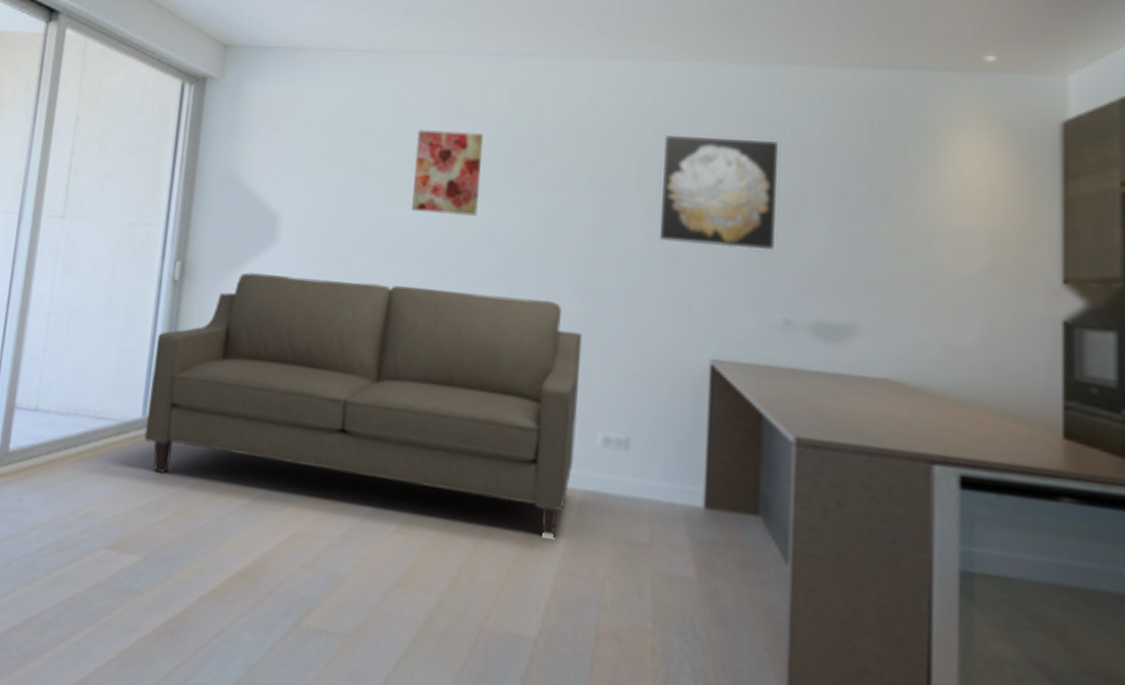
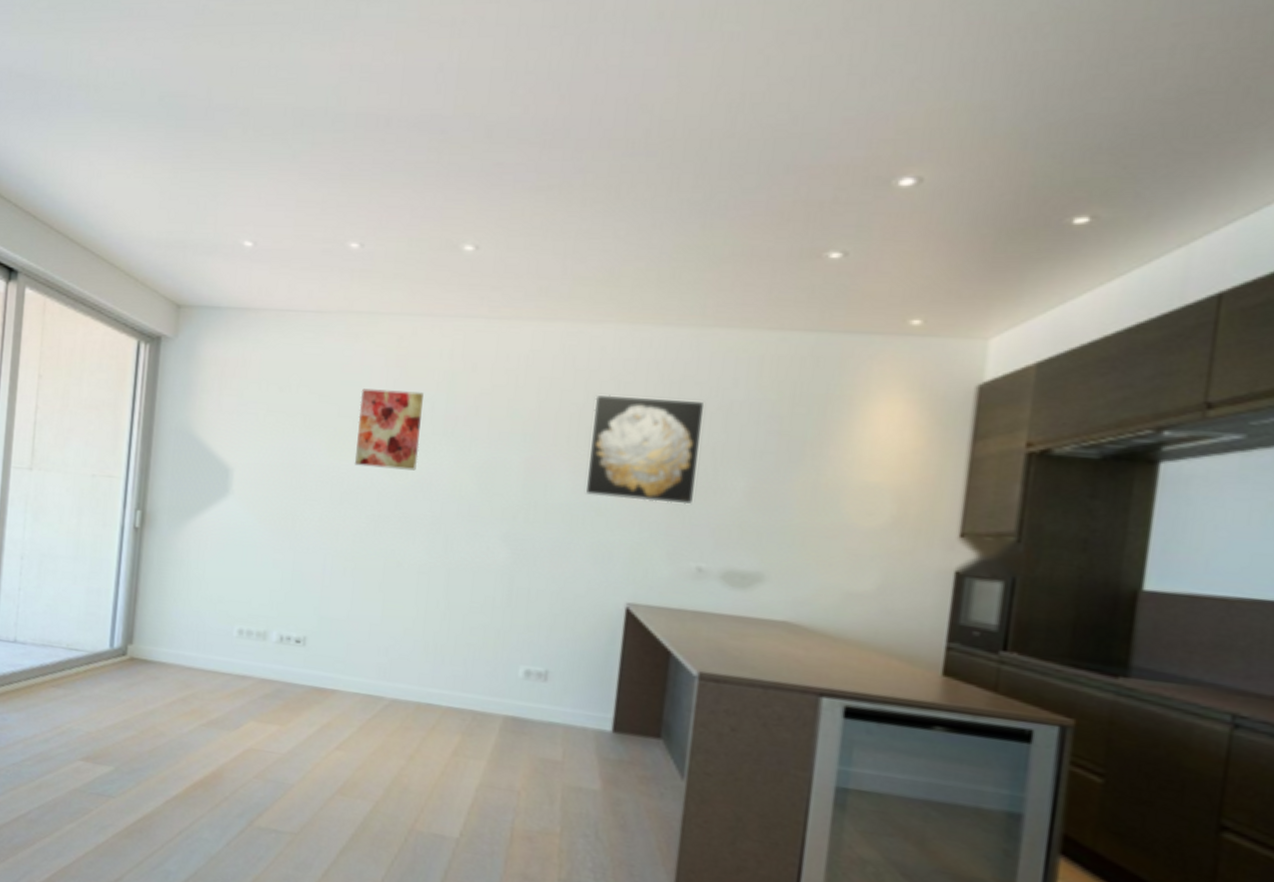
sofa: present [144,272,583,536] -> none [112,520,510,754]

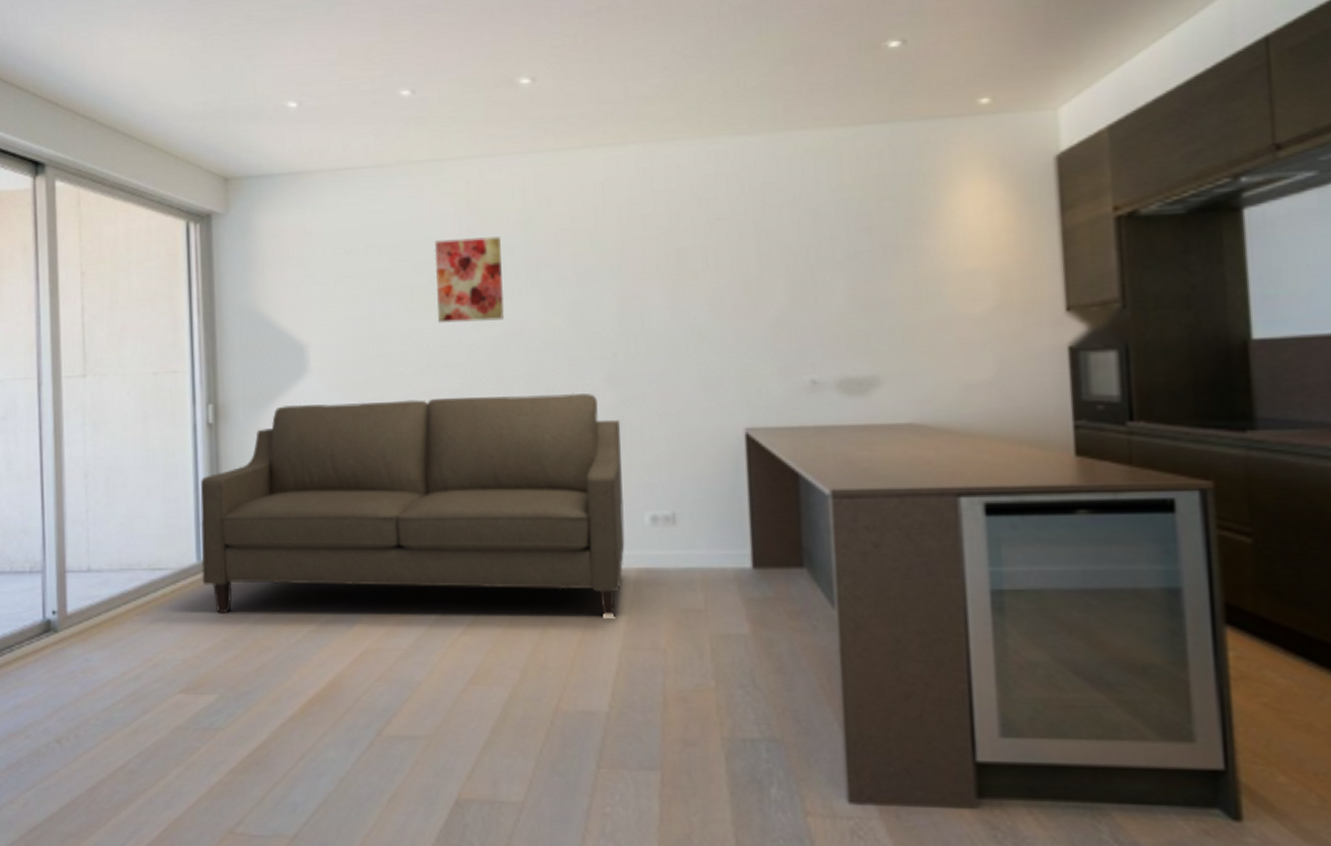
sofa: none [112,520,510,754] -> present [200,393,625,615]
wall art: present [586,395,705,505] -> none [679,209,795,320]

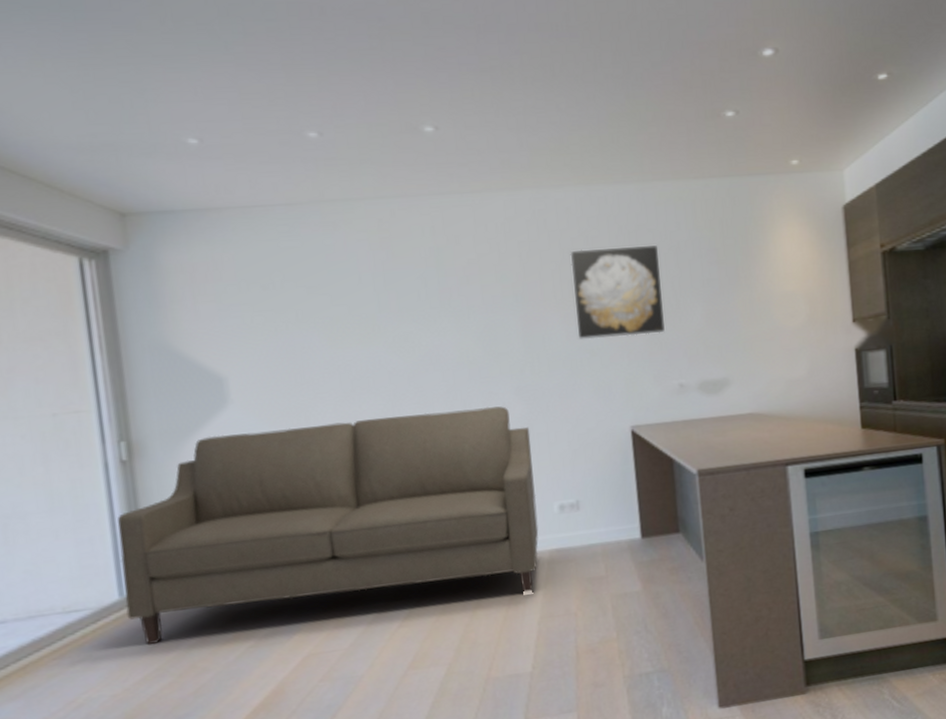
wall art: present [434,236,505,323] -> none [351,270,422,351]
wall art: none [679,209,795,320] -> present [570,245,665,339]

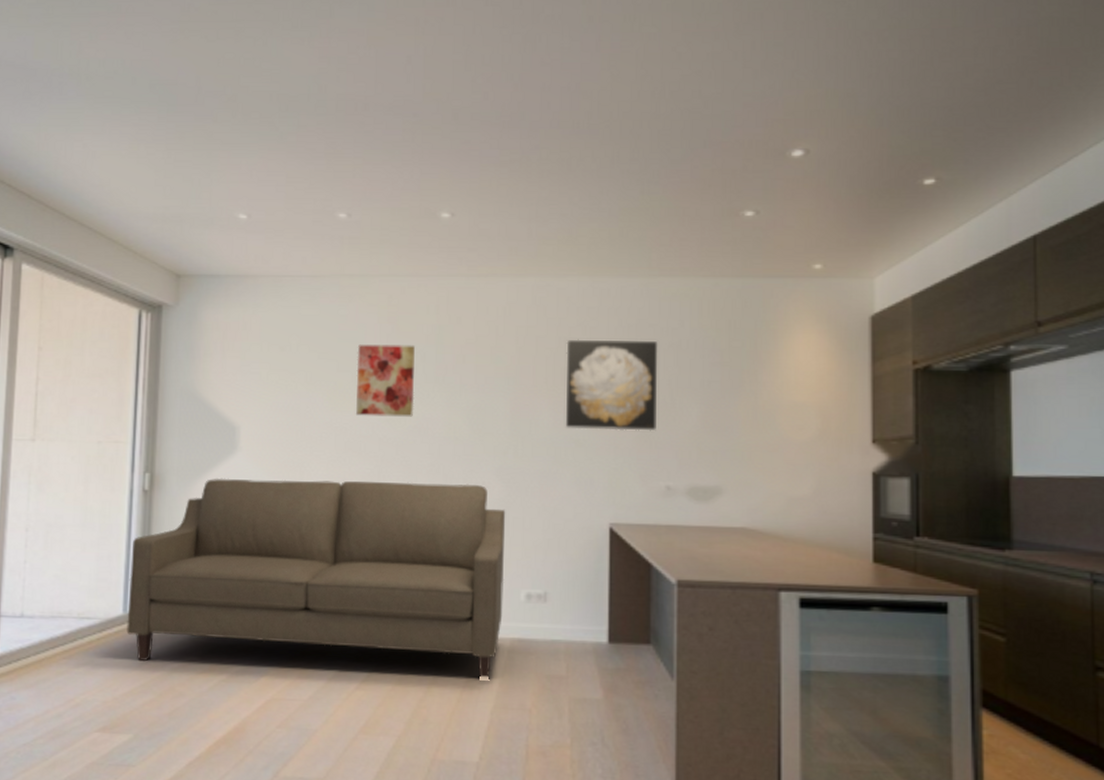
wall art: none [351,270,422,351] -> present [356,344,415,417]

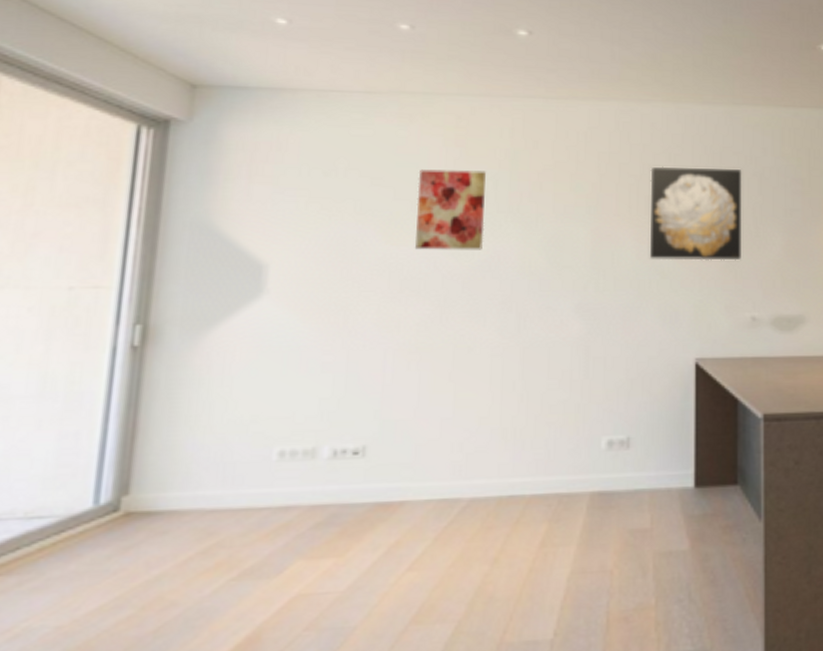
sofa: present [126,478,506,678] -> none [97,322,586,566]

